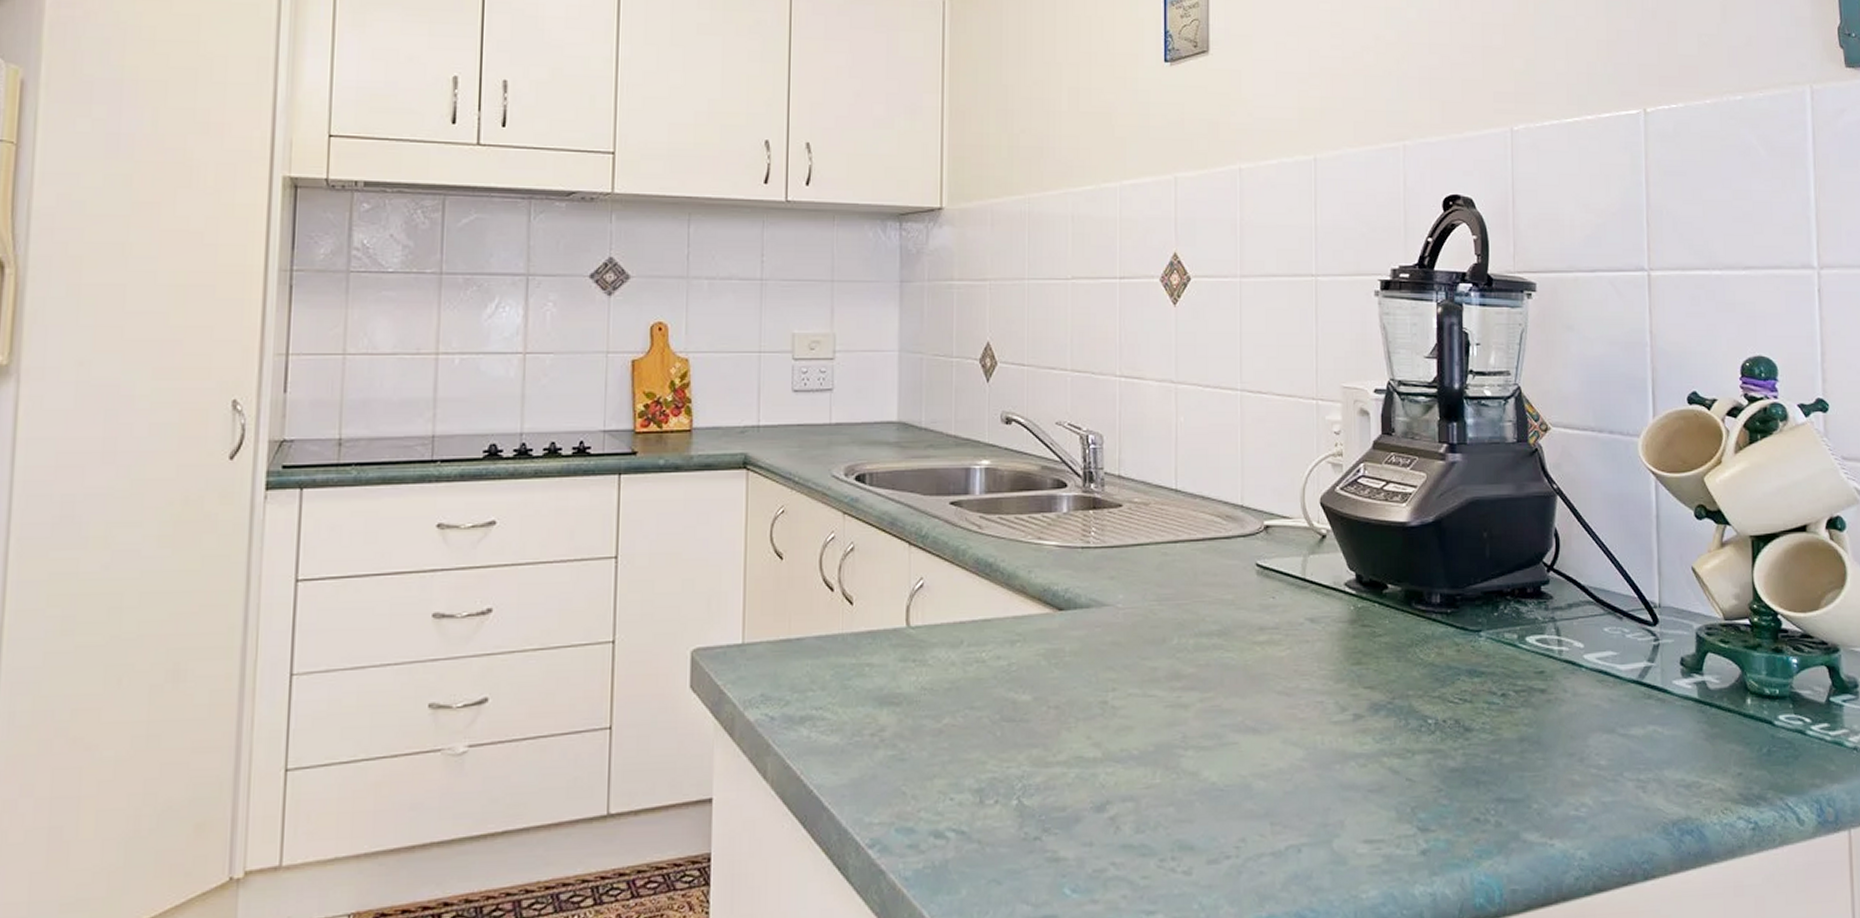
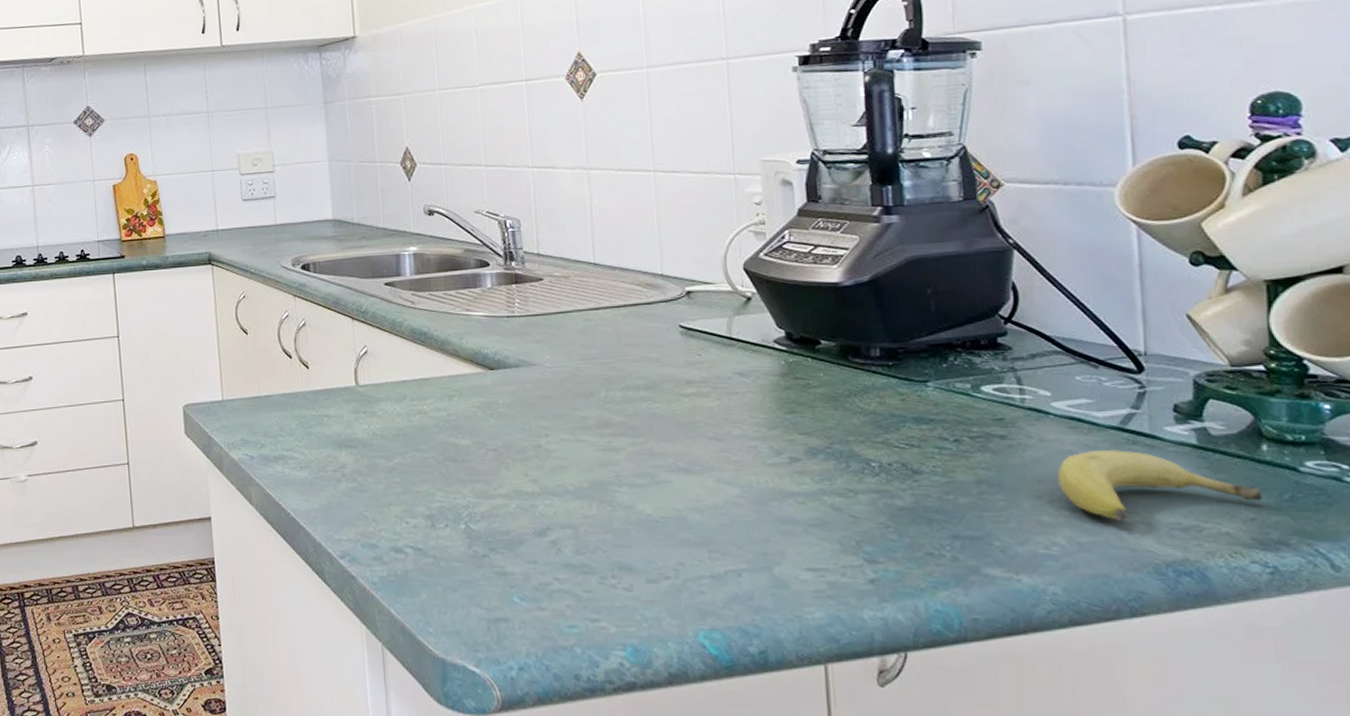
fruit: none [1586,703,1747,778] -> present [1057,449,1263,521]

